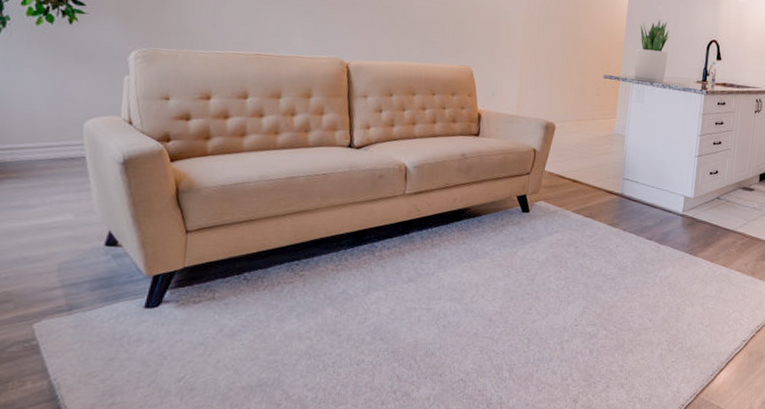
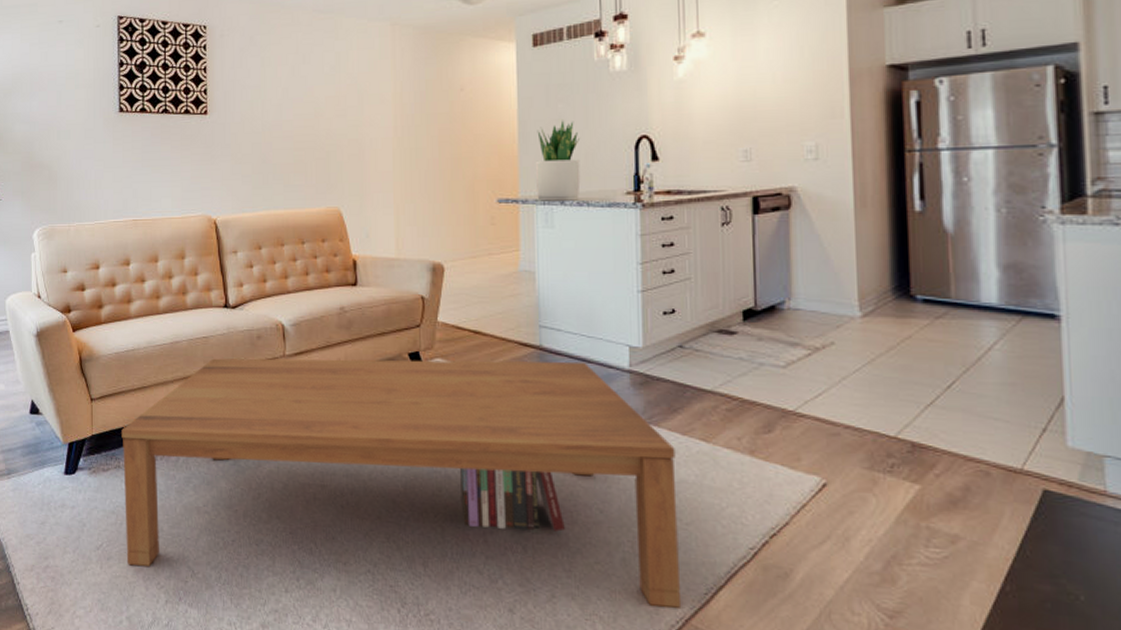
coffee table: none [213,194,705,395] -> present [121,358,682,608]
books: none [546,290,623,338] -> present [460,467,565,532]

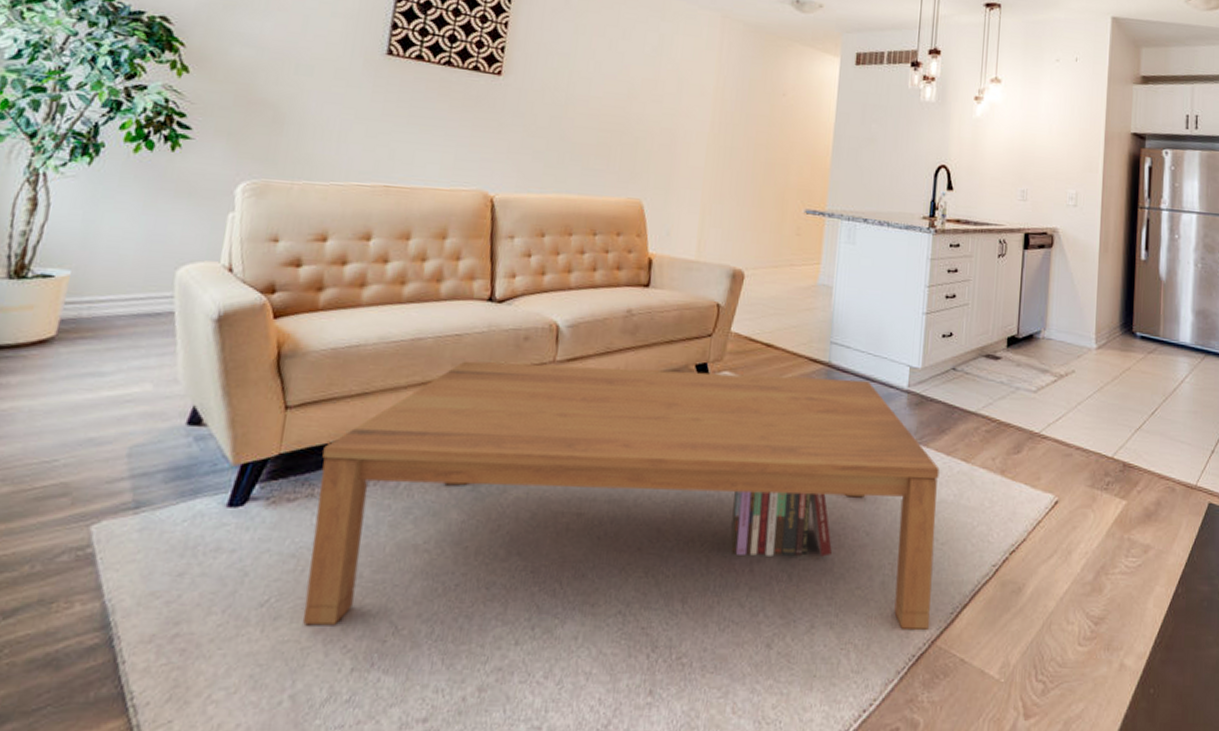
planter: present [535,120,581,201] -> none [843,140,887,220]

